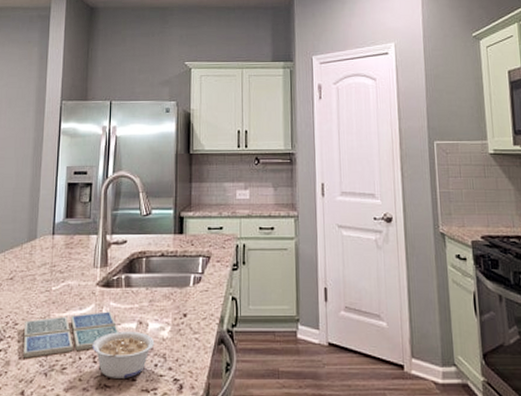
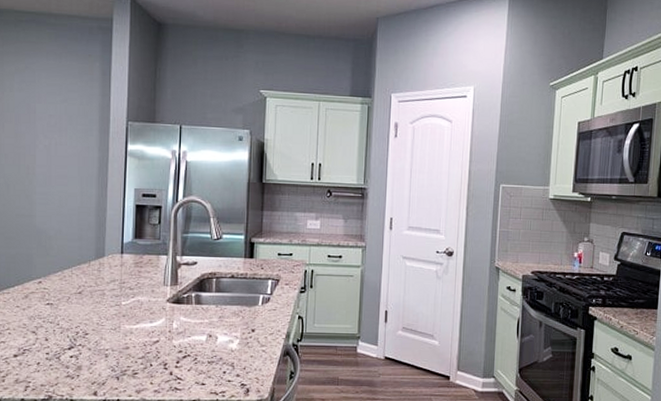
drink coaster: present [23,311,119,359] -> none [95,325,189,365]
legume: present [92,331,155,378] -> none [163,342,224,383]

